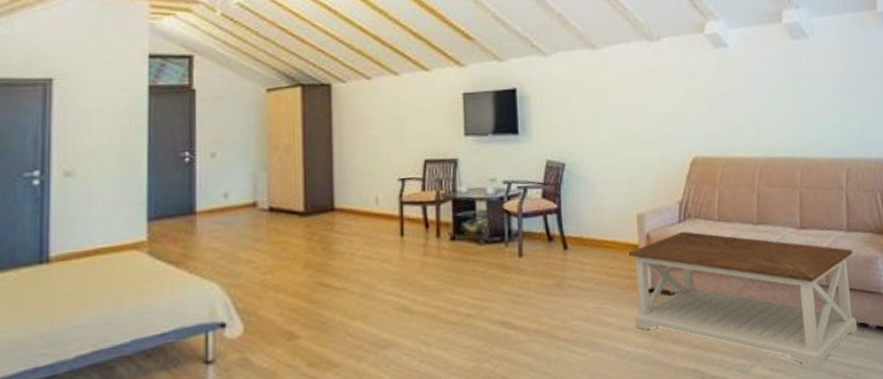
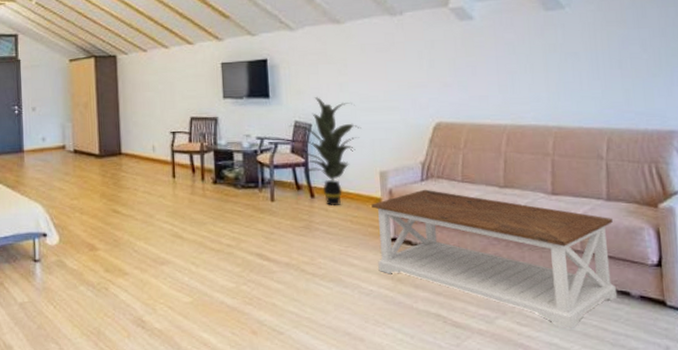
indoor plant: none [541,132,618,257] -> present [290,97,361,205]

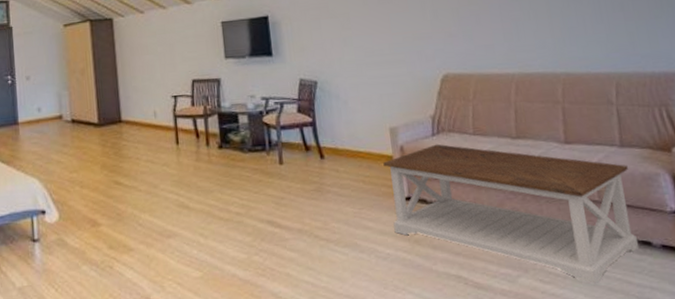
indoor plant: present [290,97,361,205] -> none [295,53,368,166]

